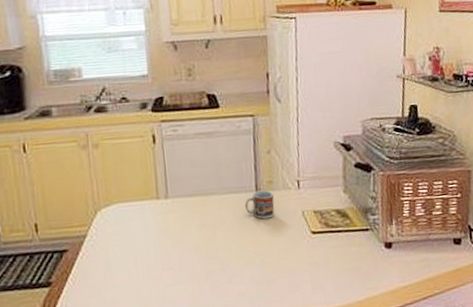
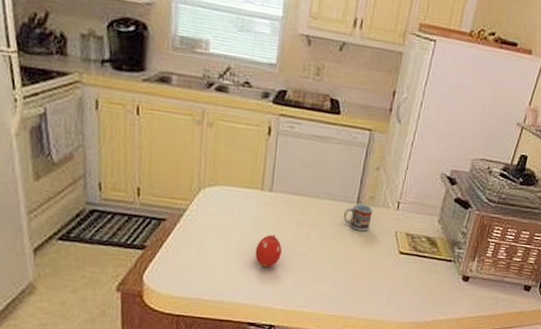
fruit: none [162,241,190,279] -> present [255,234,282,268]

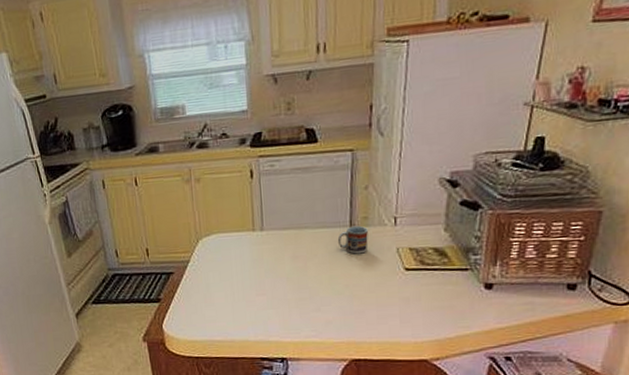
fruit: present [255,234,282,268] -> none [256,271,282,304]

